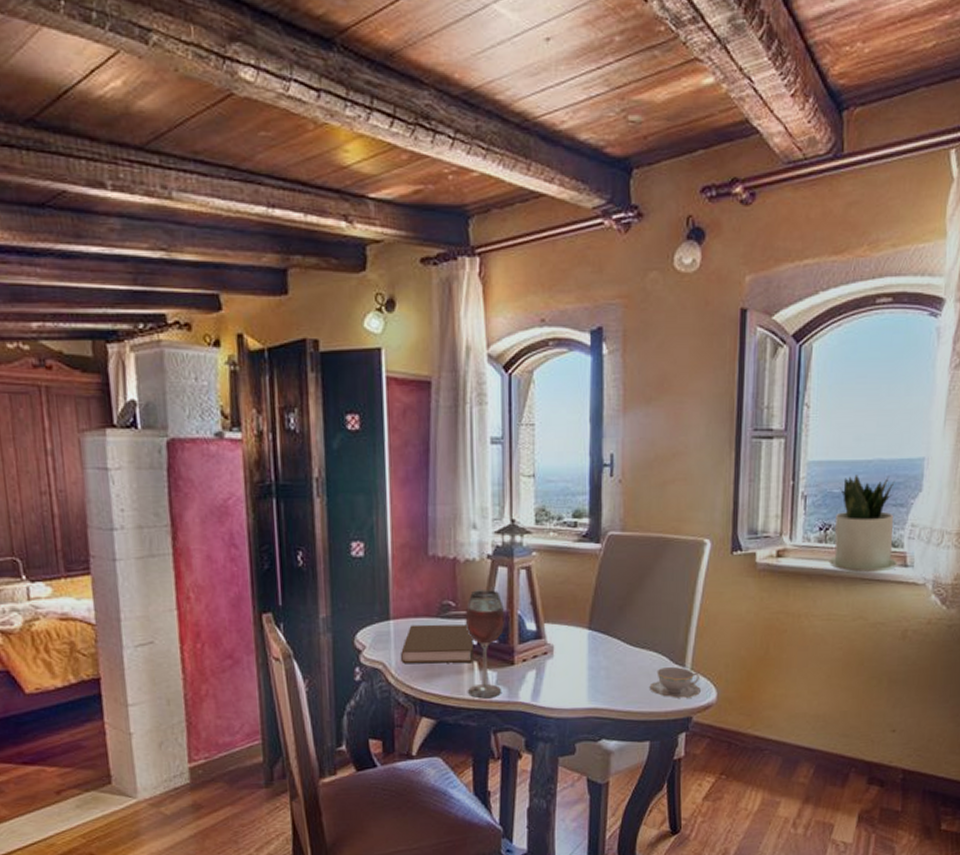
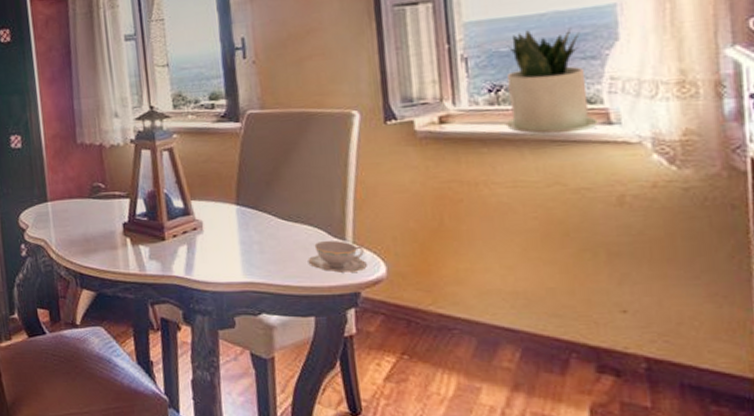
book: present [401,624,473,664] -> none [59,204,126,241]
wineglass: present [465,590,505,698] -> none [114,171,155,271]

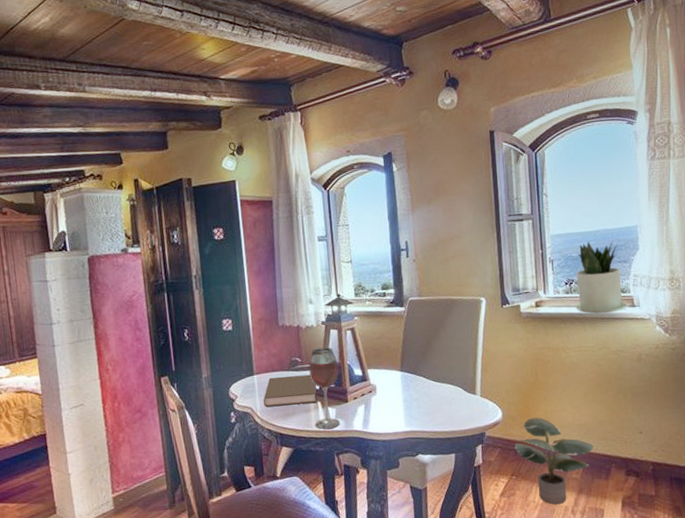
book: none [59,204,126,241] -> present [264,374,318,407]
wineglass: none [114,171,155,271] -> present [308,347,340,429]
teacup: present [308,241,367,273] -> none [450,395,490,419]
potted plant: none [407,277,539,403] -> present [515,417,594,505]

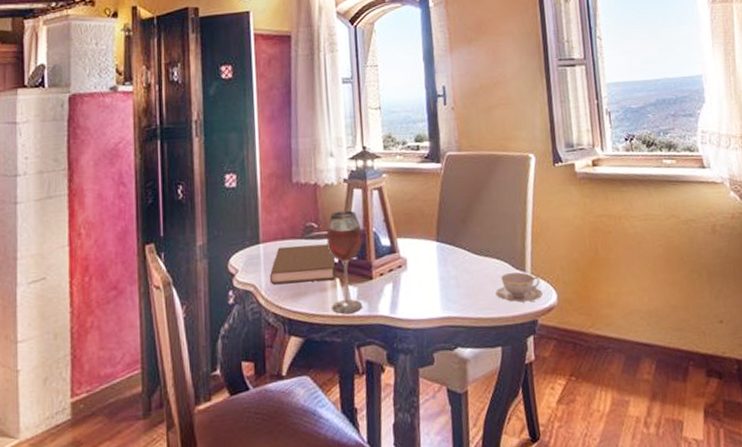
teacup: none [450,395,490,419] -> present [495,272,542,303]
potted plant: present [515,417,594,505] -> none [573,301,667,415]
planter: present [575,240,628,314] -> none [636,91,697,176]

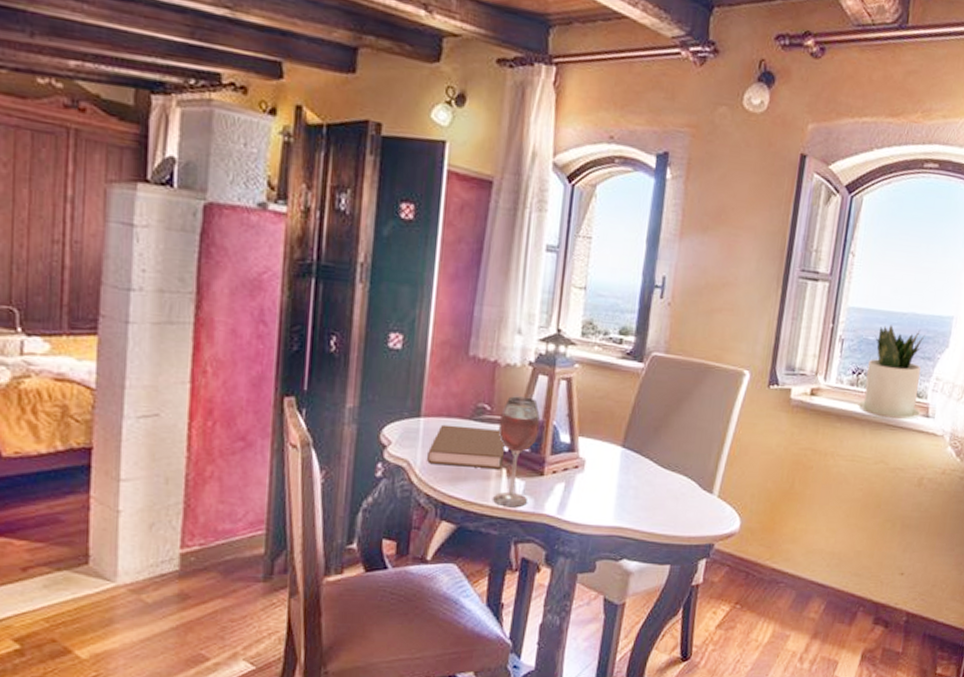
teacup: present [495,272,542,303] -> none [675,492,726,525]
planter: none [636,91,697,176] -> present [858,325,926,420]

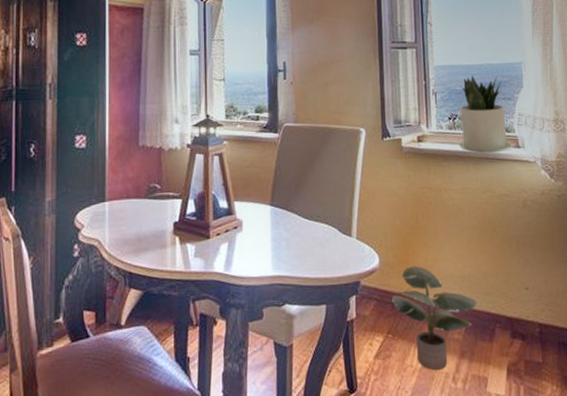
book: present [427,424,505,469] -> none [114,204,175,241]
wineglass: present [493,396,541,507] -> none [168,173,202,269]
potted plant: none [747,534,843,648] -> present [392,265,477,371]

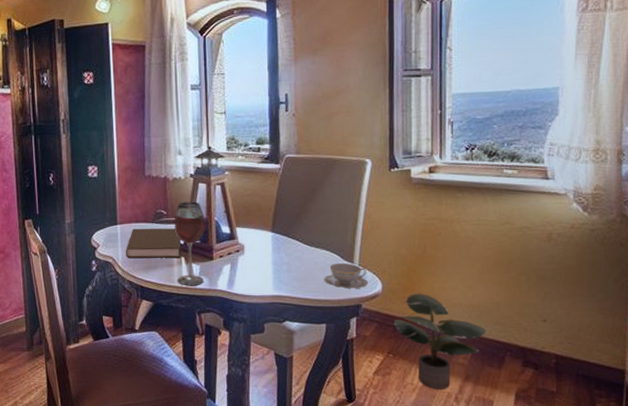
book: none [114,204,175,241] -> present [126,228,181,259]
wineglass: none [168,173,202,269] -> present [174,201,206,285]
teacup: none [323,237,366,265] -> present [324,263,368,289]
planter: present [458,76,513,154] -> none [475,103,540,185]

